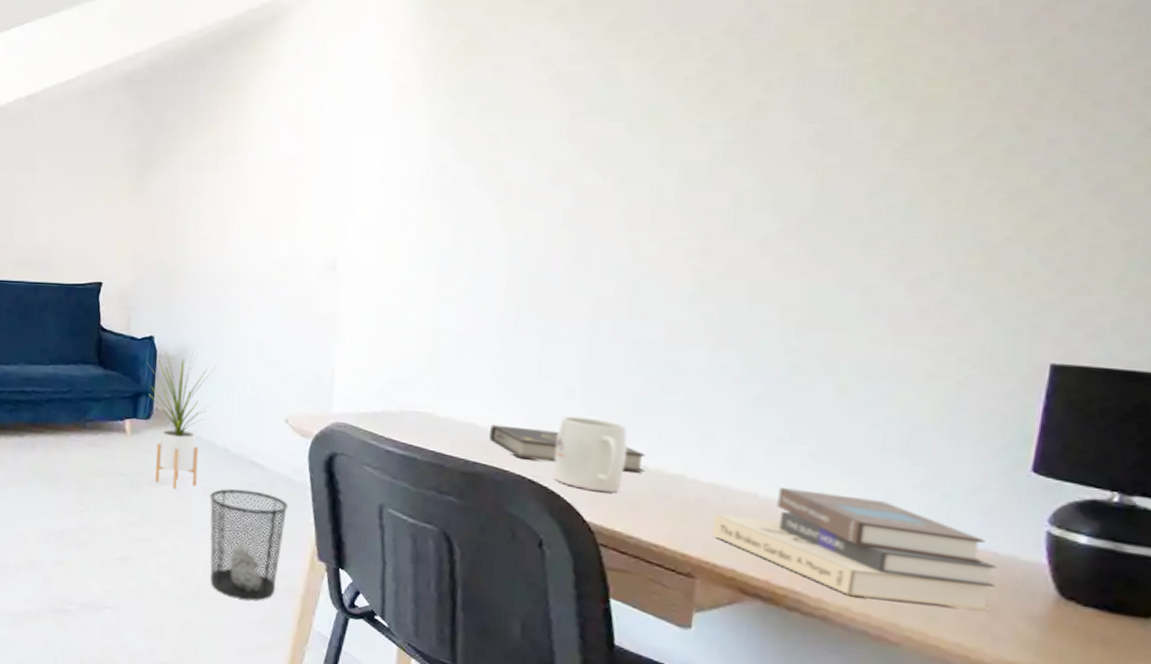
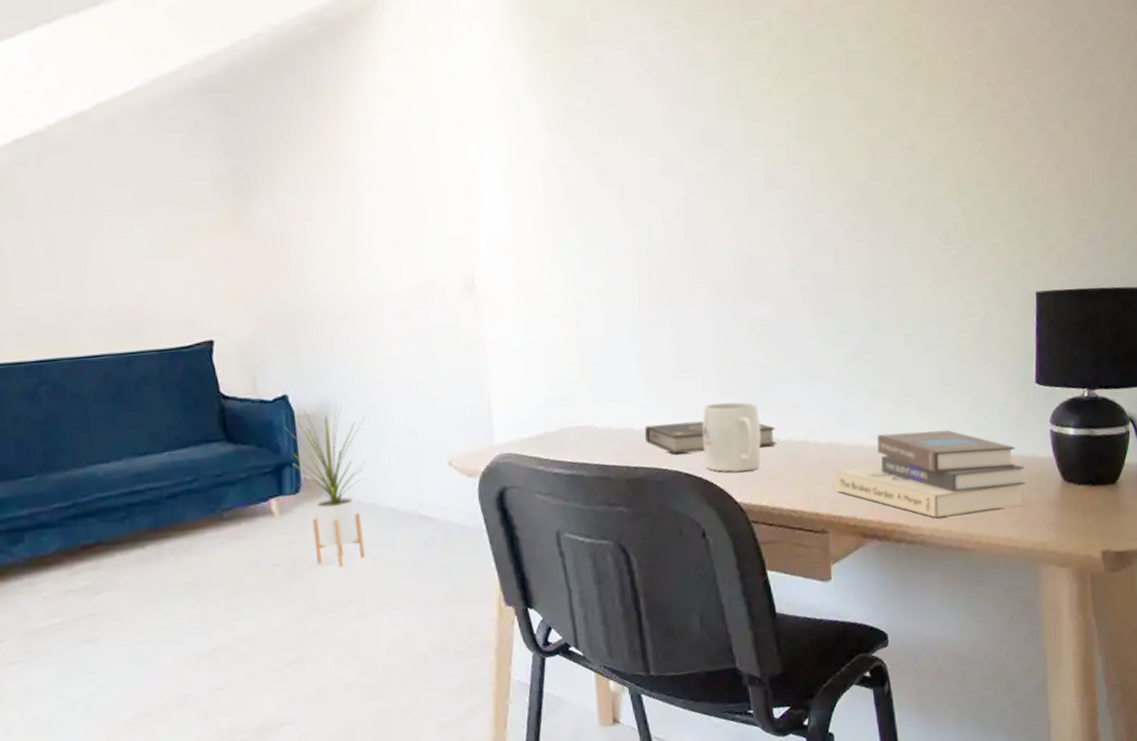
waste bin: present [209,489,289,600] -> none [381,547,467,670]

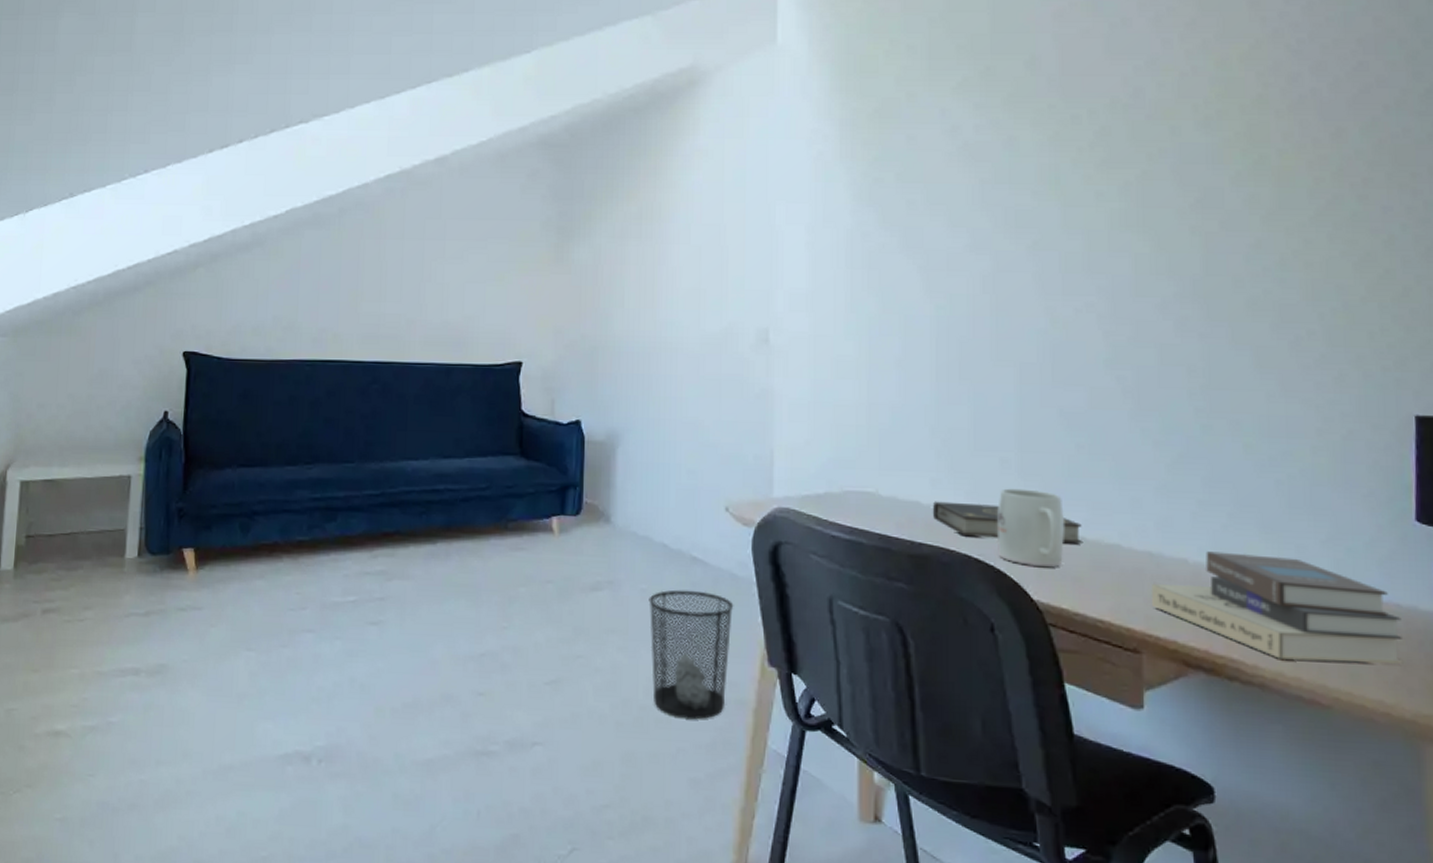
house plant: present [285,405,366,567] -> none [575,436,650,595]
waste bin: none [381,547,467,670] -> present [649,590,734,719]

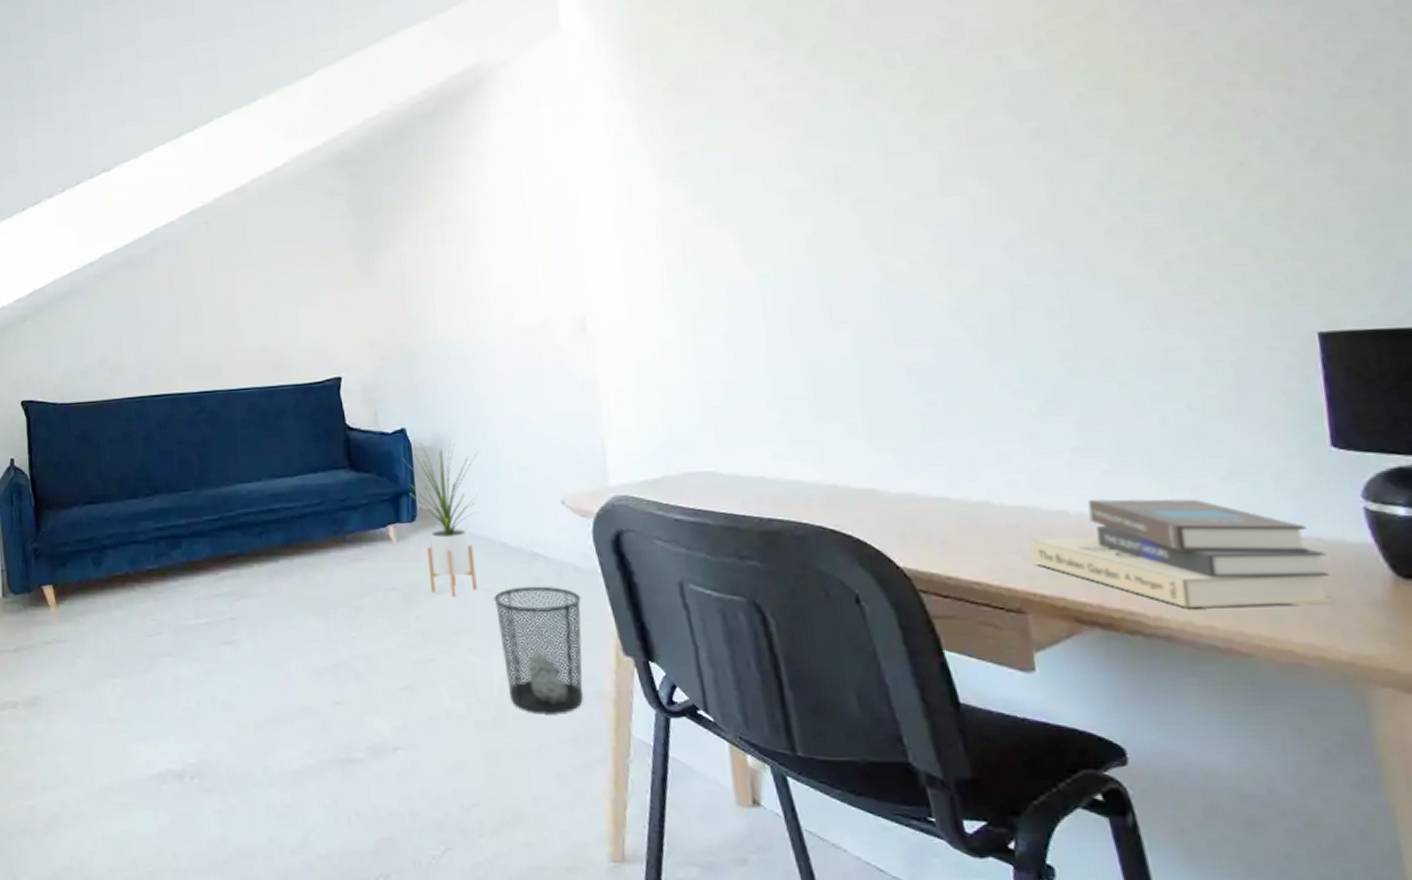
house plant: none [575,436,650,595] -> present [403,440,478,597]
book: present [932,501,1082,544] -> none [778,472,947,508]
mug: present [997,488,1064,567] -> none [849,452,927,532]

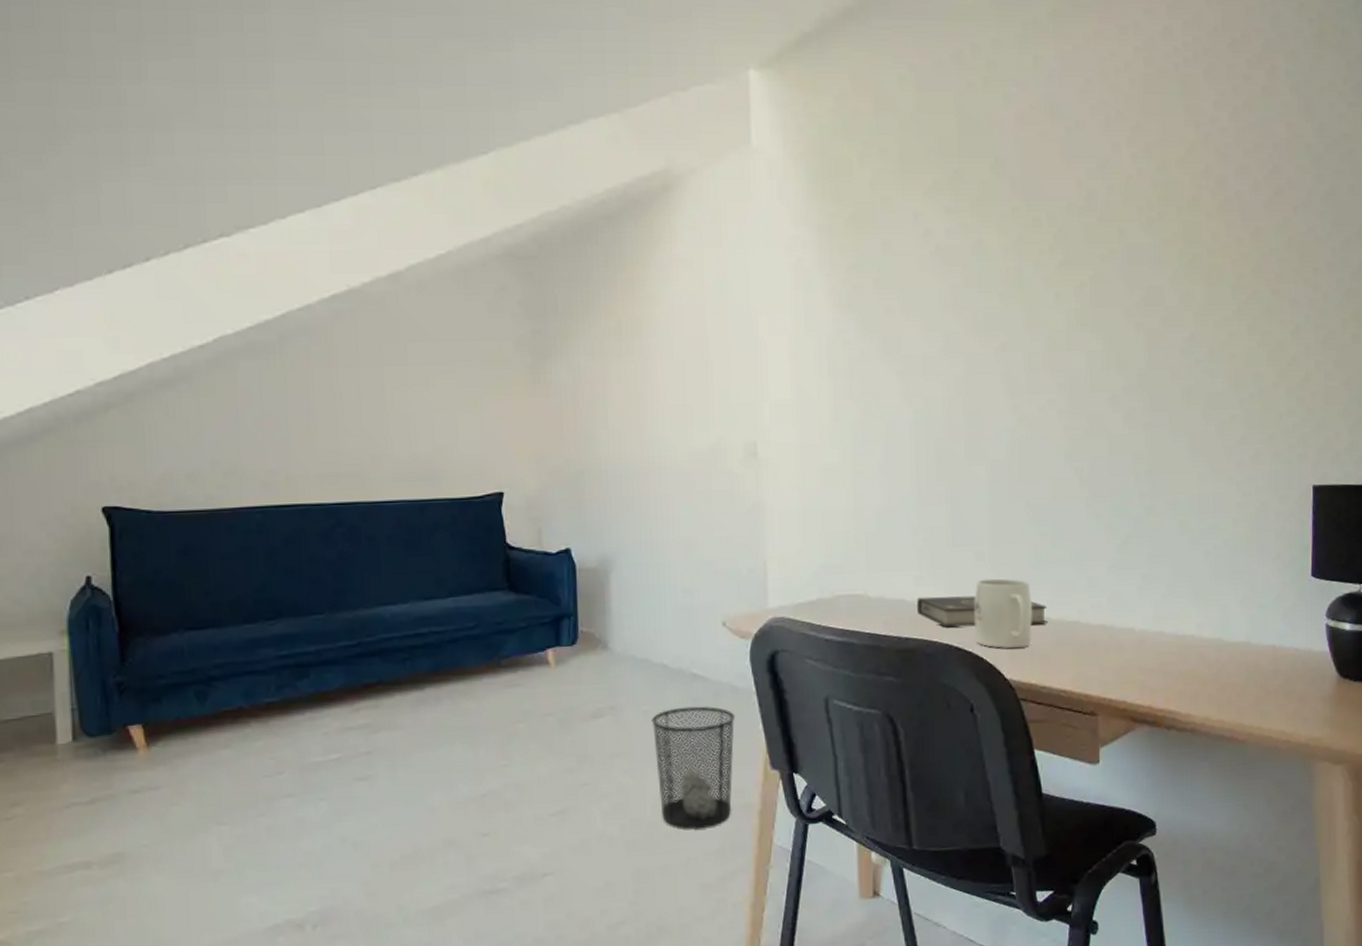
house plant: present [403,440,478,597] -> none [566,561,644,720]
book: none [778,472,947,508] -> present [916,595,1047,628]
mug: none [849,452,927,532] -> present [974,578,1032,648]
books: present [1030,498,1334,609] -> none [1105,618,1300,707]

